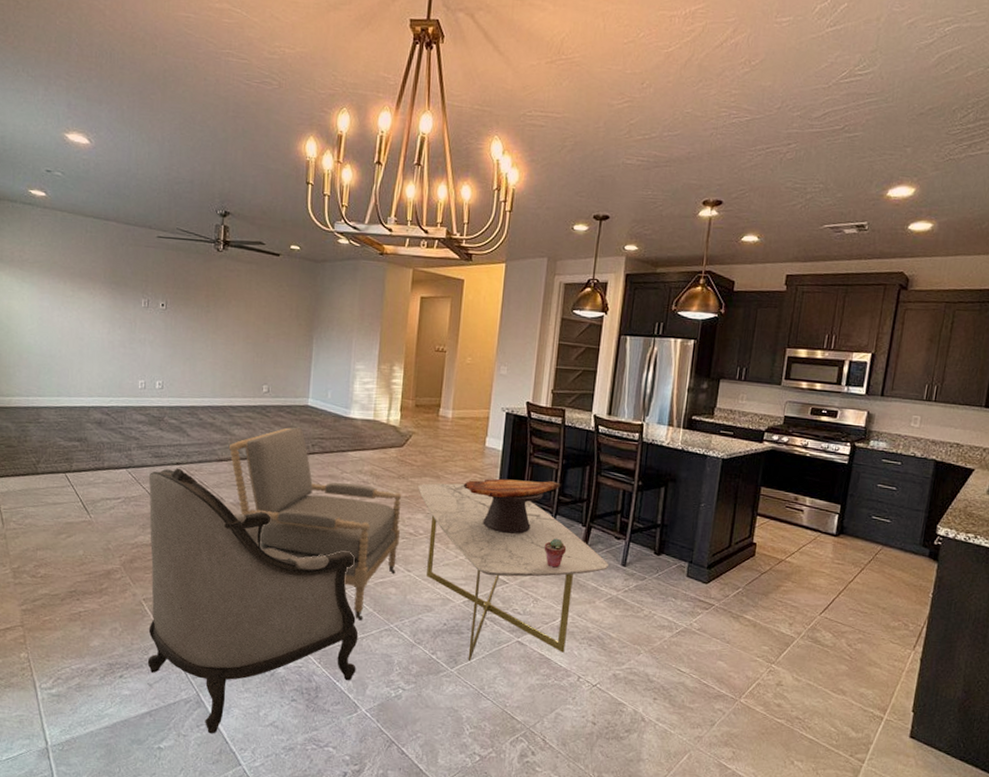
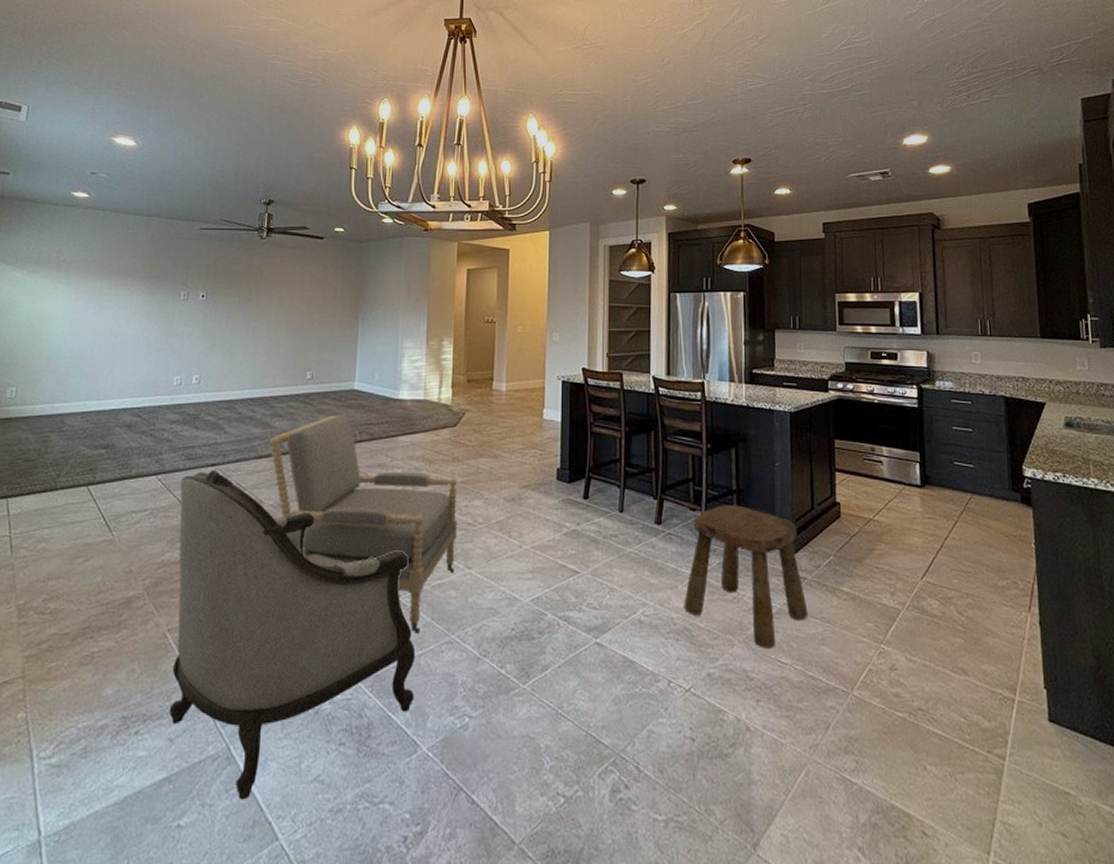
coffee table: present [418,483,608,661] -> none [474,461,686,673]
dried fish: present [463,478,561,534] -> none [522,451,626,514]
potted succulent: present [544,538,567,568] -> none [615,515,640,550]
stool: none [599,536,713,659] -> present [684,505,808,648]

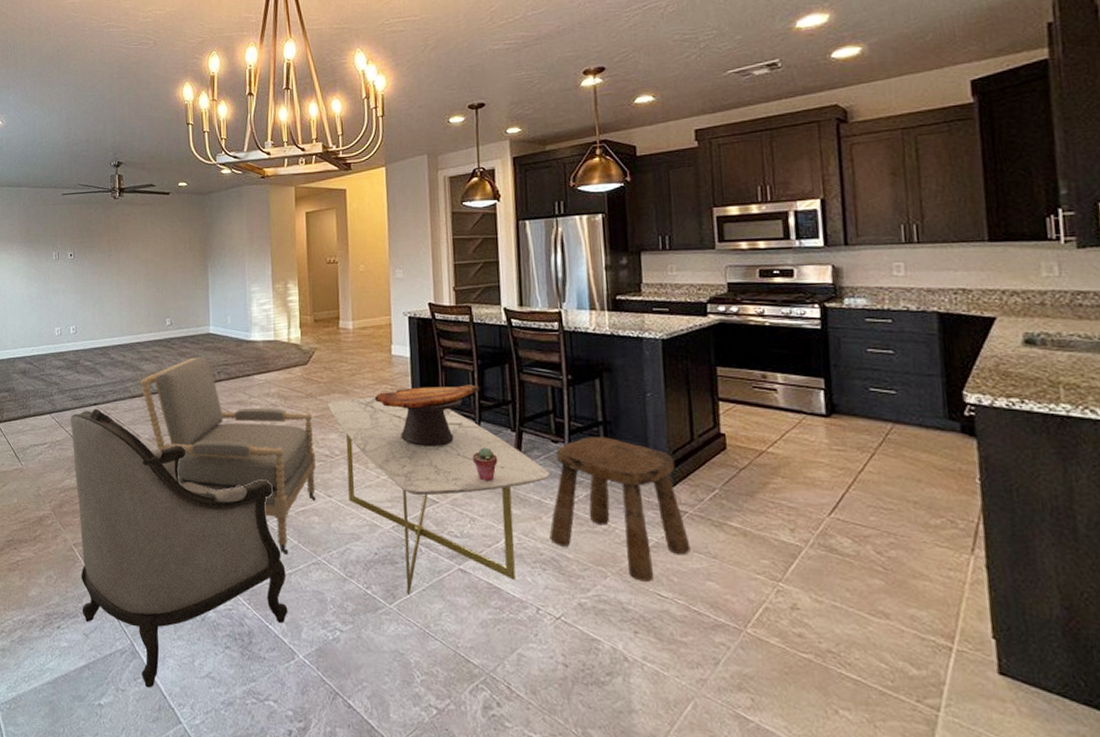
coffee table: none [474,461,686,673] -> present [328,396,550,595]
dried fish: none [522,451,626,514] -> present [374,385,480,446]
potted succulent: none [615,515,640,550] -> present [472,447,498,481]

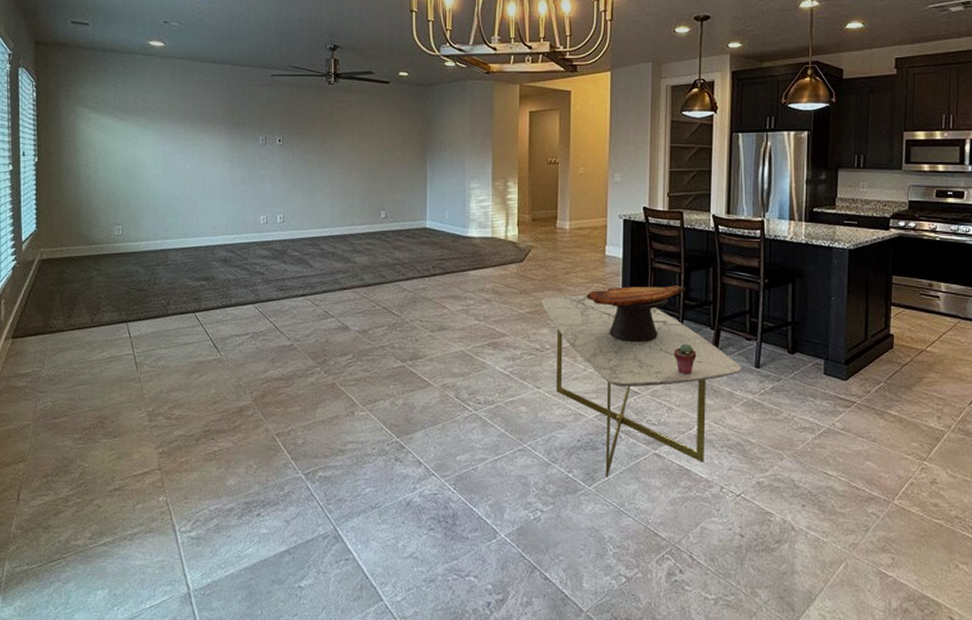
armchair: present [70,408,288,688] -> none [275,299,492,569]
armchair: present [141,356,316,555] -> none [352,250,526,442]
stool: present [549,437,691,582] -> none [737,335,856,462]

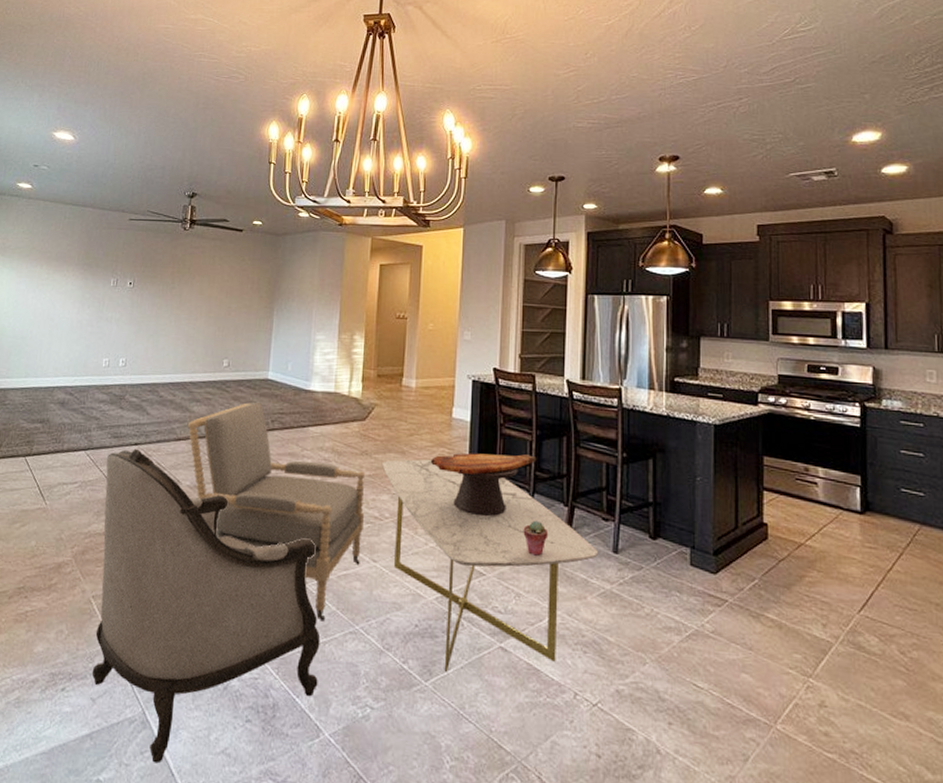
armchair: none [275,299,492,569] -> present [92,448,320,764]
armchair: none [352,250,526,442] -> present [188,402,366,621]

